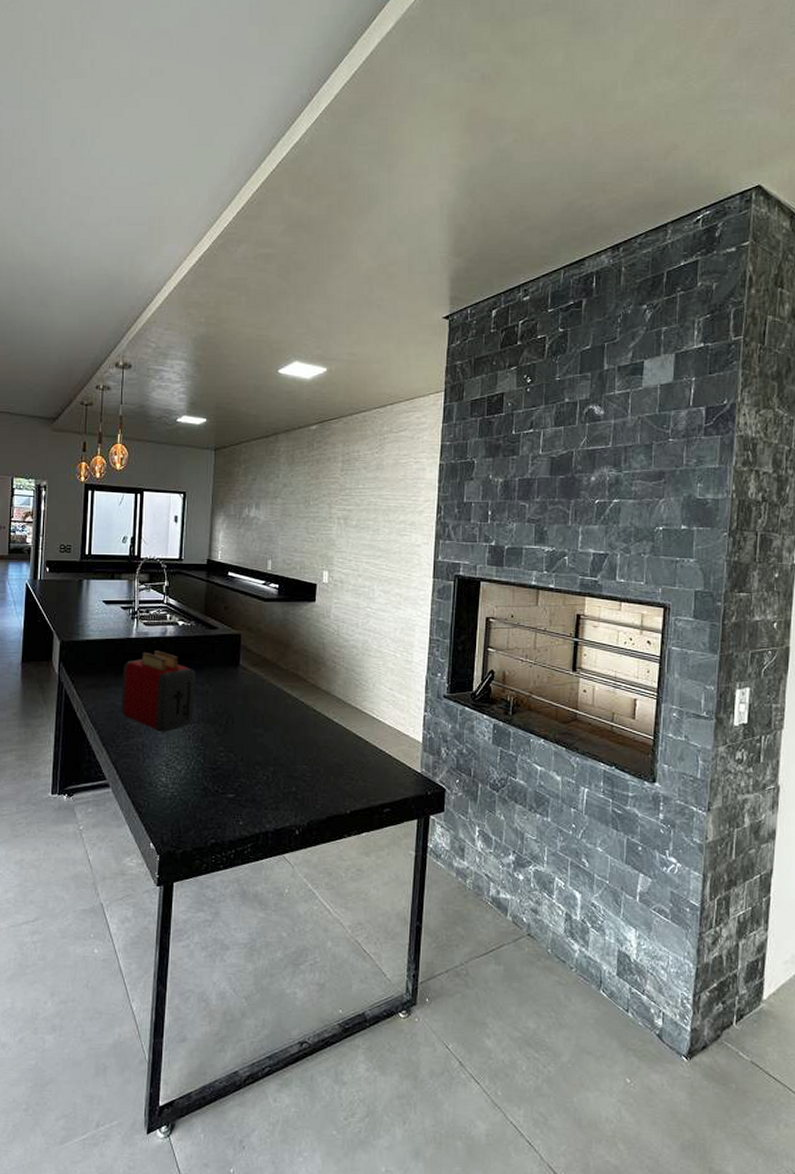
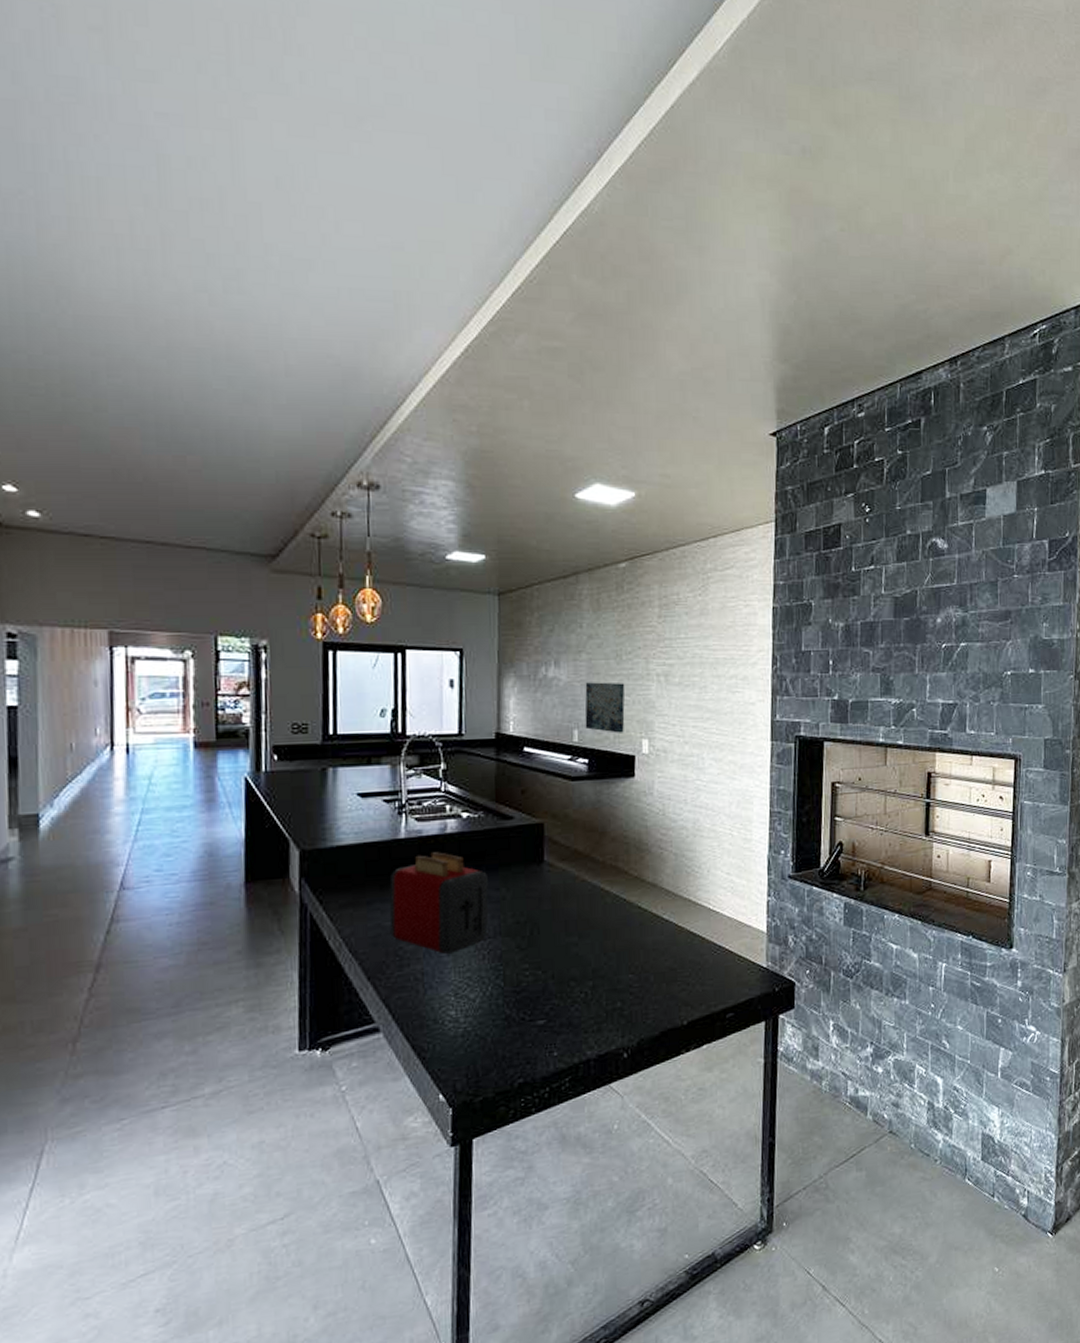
wall art: none [277,522,311,565] -> present [584,682,625,733]

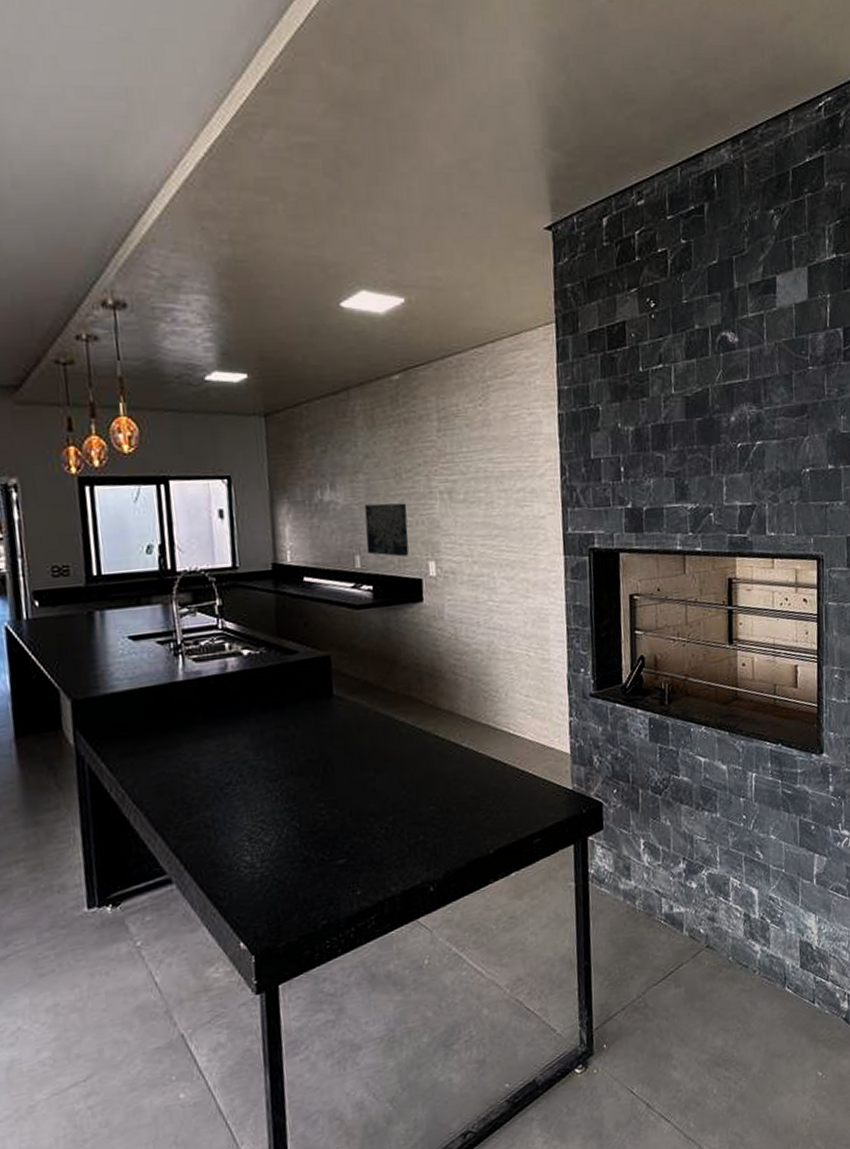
toaster: present [389,852,489,954] -> none [170,692,279,799]

